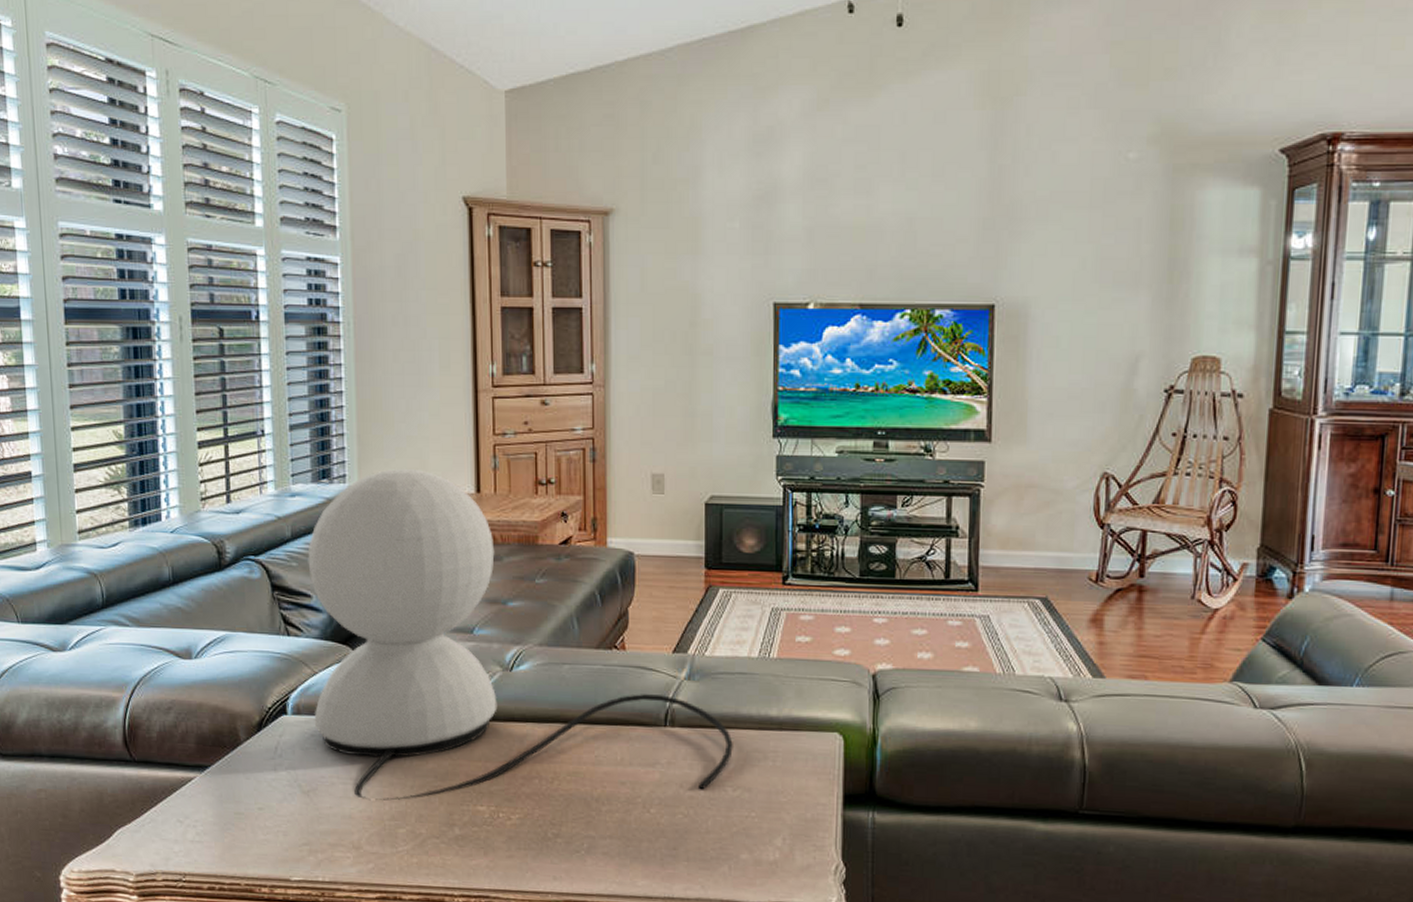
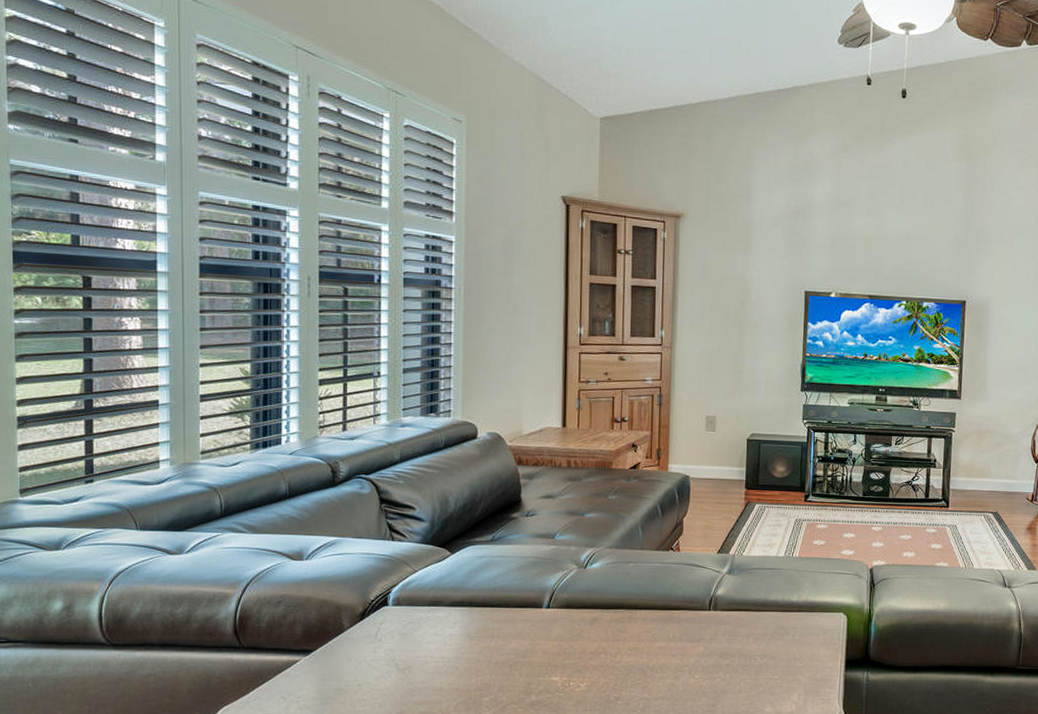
table lamp: present [308,468,733,801] -> none [412,406,762,675]

